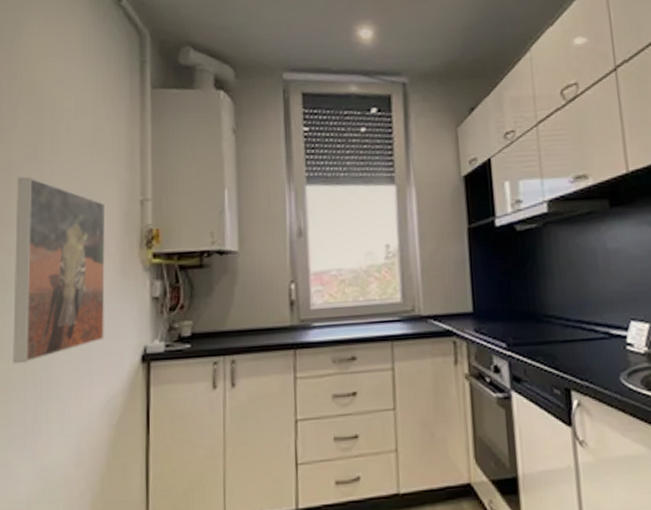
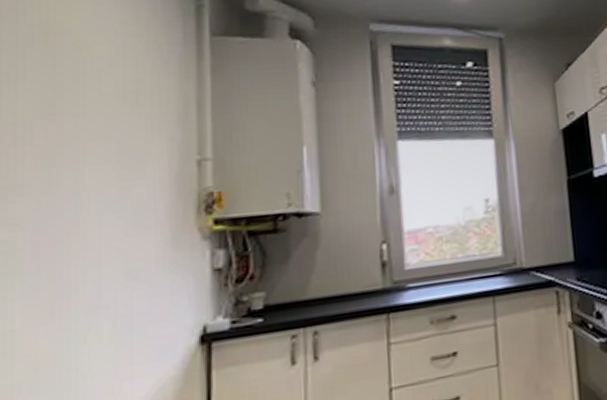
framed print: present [13,176,106,364] -> none [19,135,151,363]

